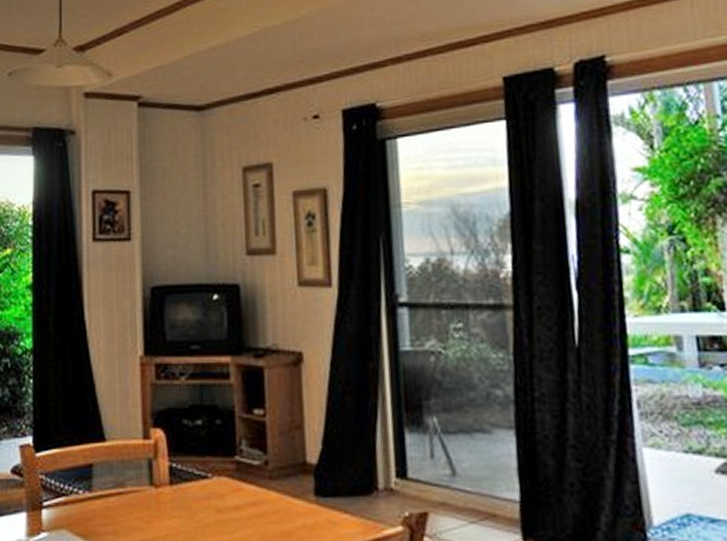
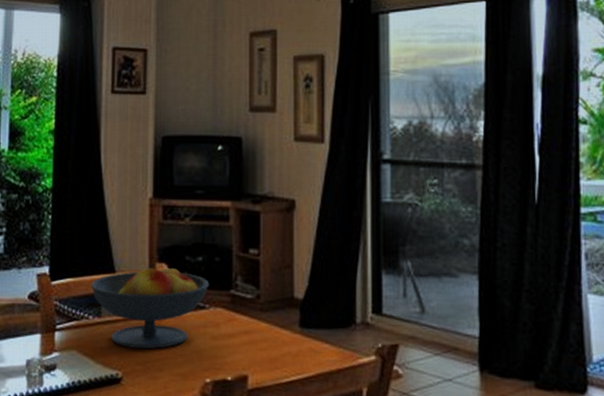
fruit bowl: none [79,429,211,526] -> present [90,263,210,350]

